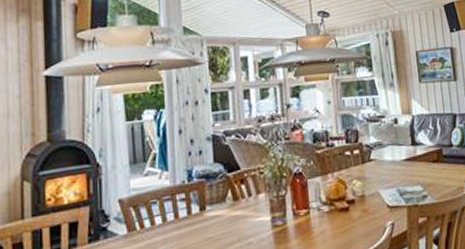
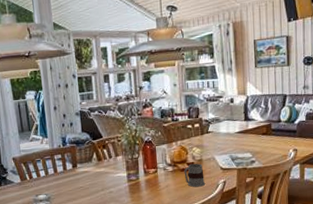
mug: none [343,200,370,233] -> present [184,163,206,188]

